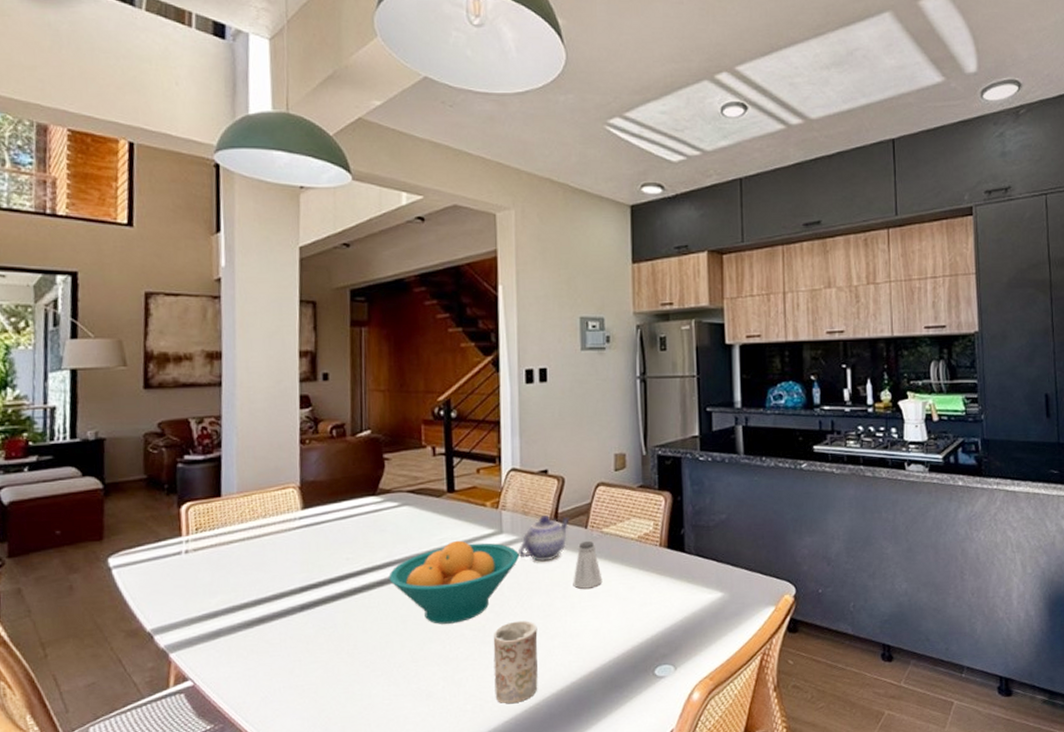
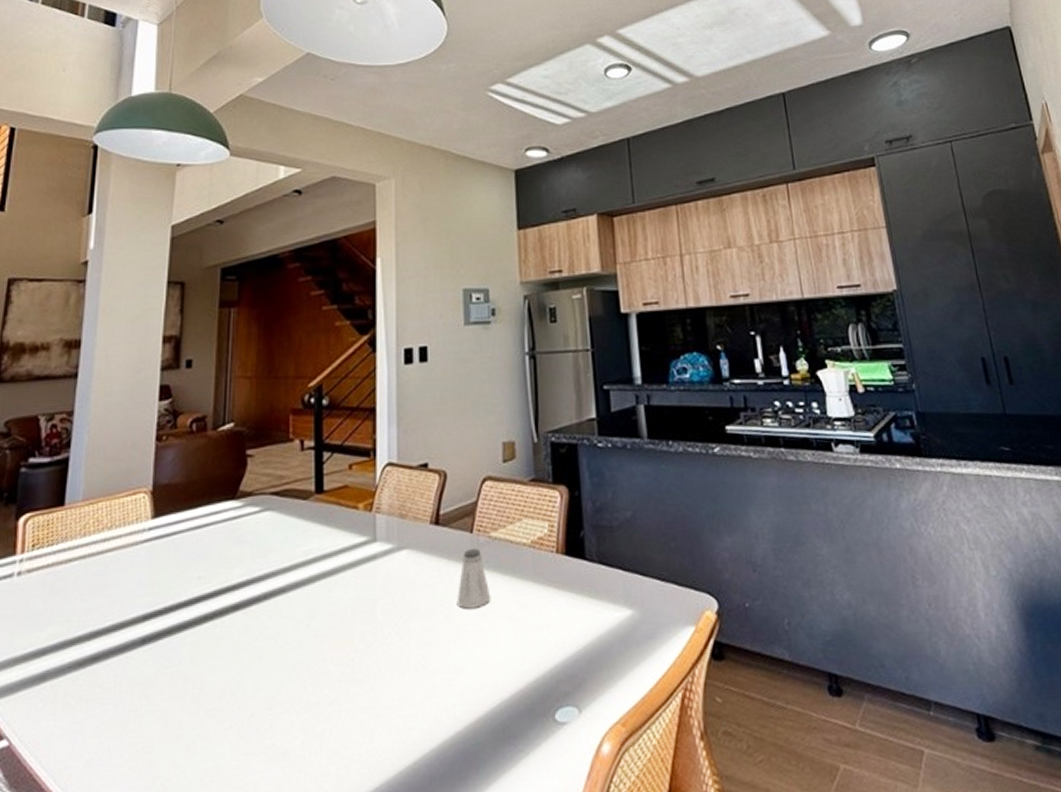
fruit bowl: present [388,540,519,624] -> none [245,551,395,659]
mug: present [493,621,538,703] -> none [363,651,416,763]
teapot: present [517,514,570,562] -> none [393,517,452,576]

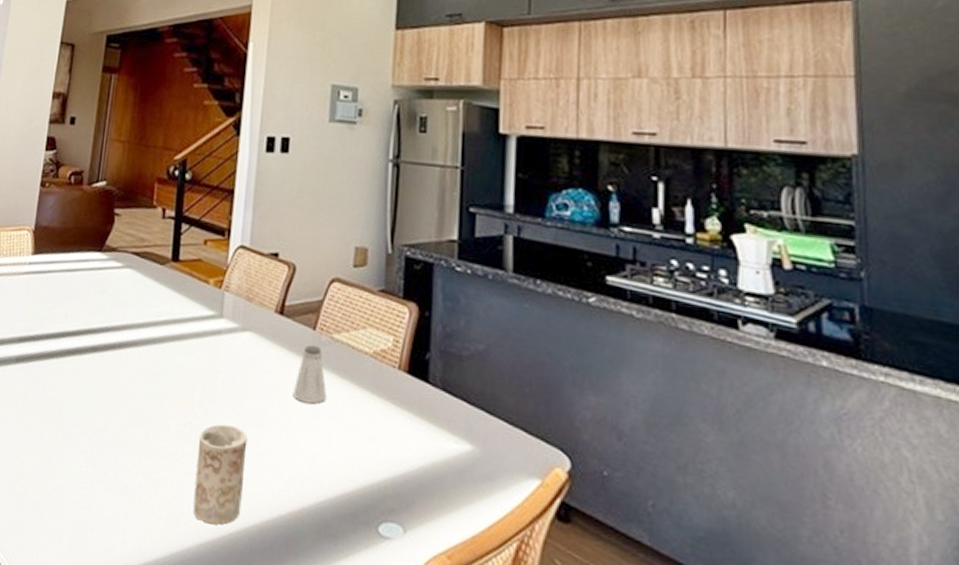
mug: none [363,651,416,763] -> present [193,424,248,525]

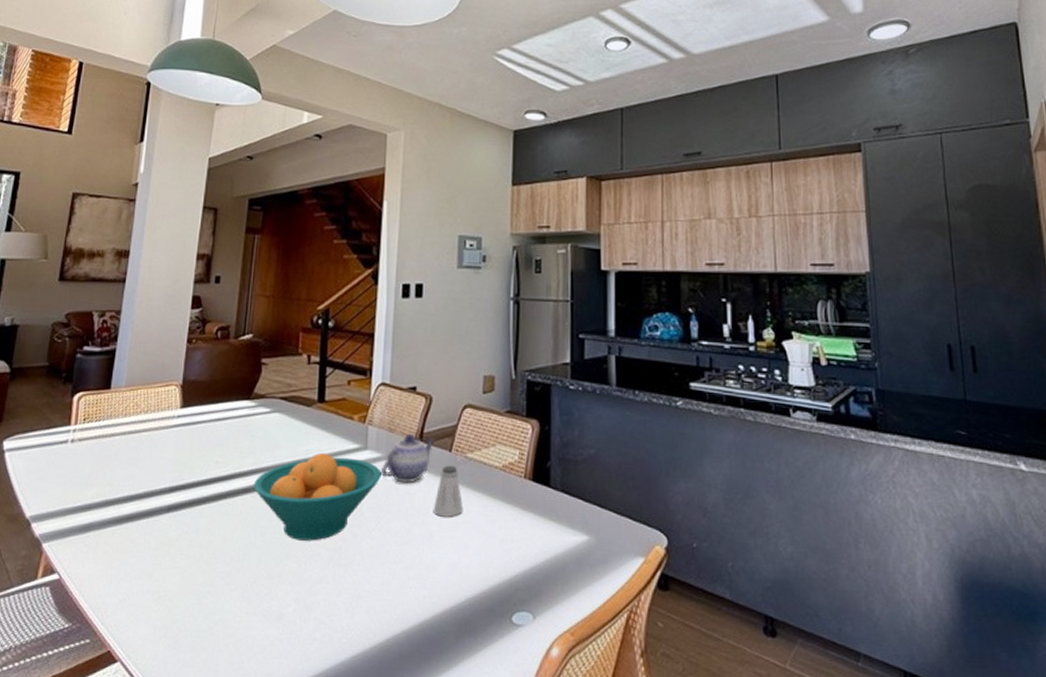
fruit bowl: none [102,316,237,412] -> present [253,452,382,541]
mug: present [193,424,248,525] -> none [345,545,394,636]
teapot: none [236,304,297,361] -> present [380,433,434,483]

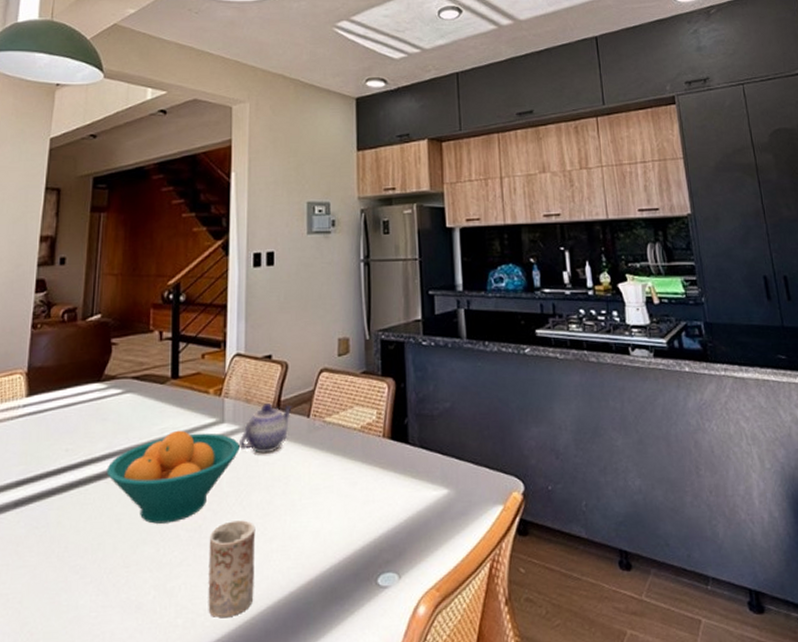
mug: none [345,545,394,636] -> present [208,520,256,617]
saltshaker: present [433,466,464,517] -> none [293,432,324,484]

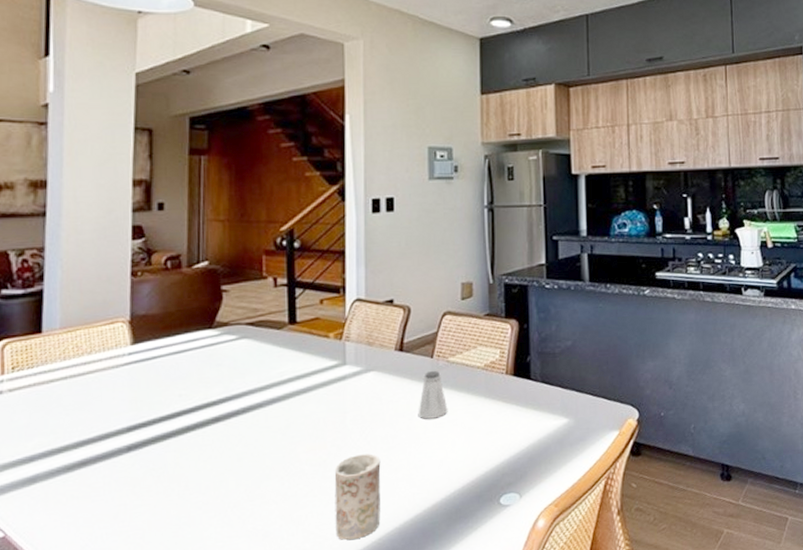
fruit bowl: present [106,430,240,524] -> none [224,373,363,461]
teapot: present [238,402,292,454] -> none [361,344,415,393]
saltshaker: none [293,432,324,484] -> present [418,371,448,419]

